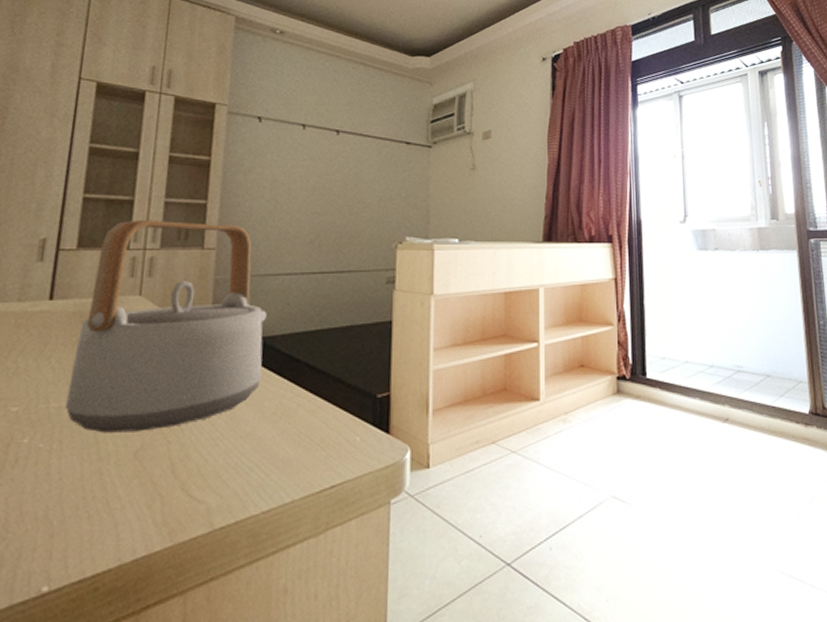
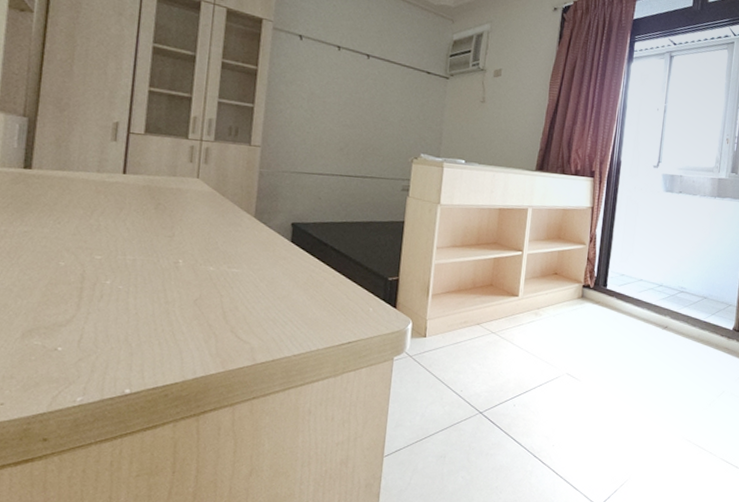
teapot: present [66,219,267,433] -> none [139,114,302,285]

